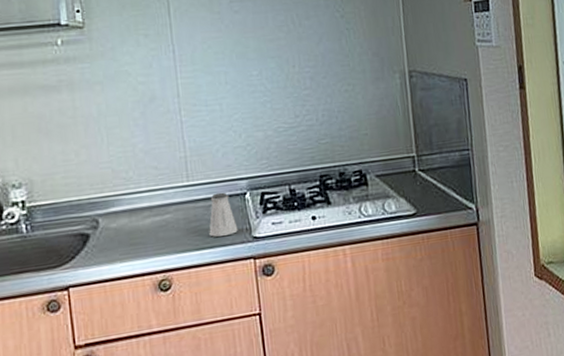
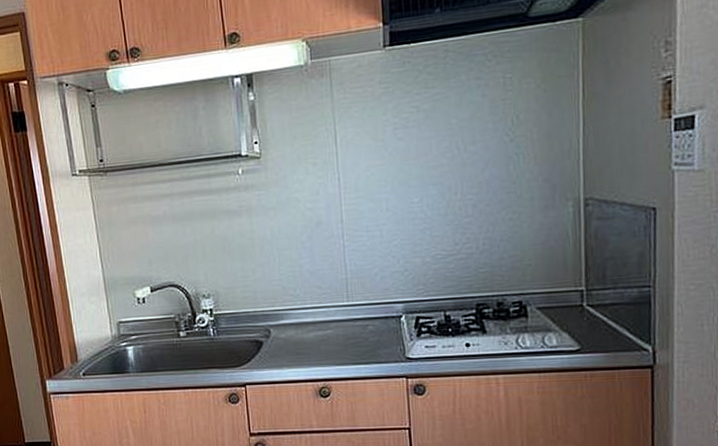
saltshaker: present [209,192,238,237] -> none [365,313,392,354]

